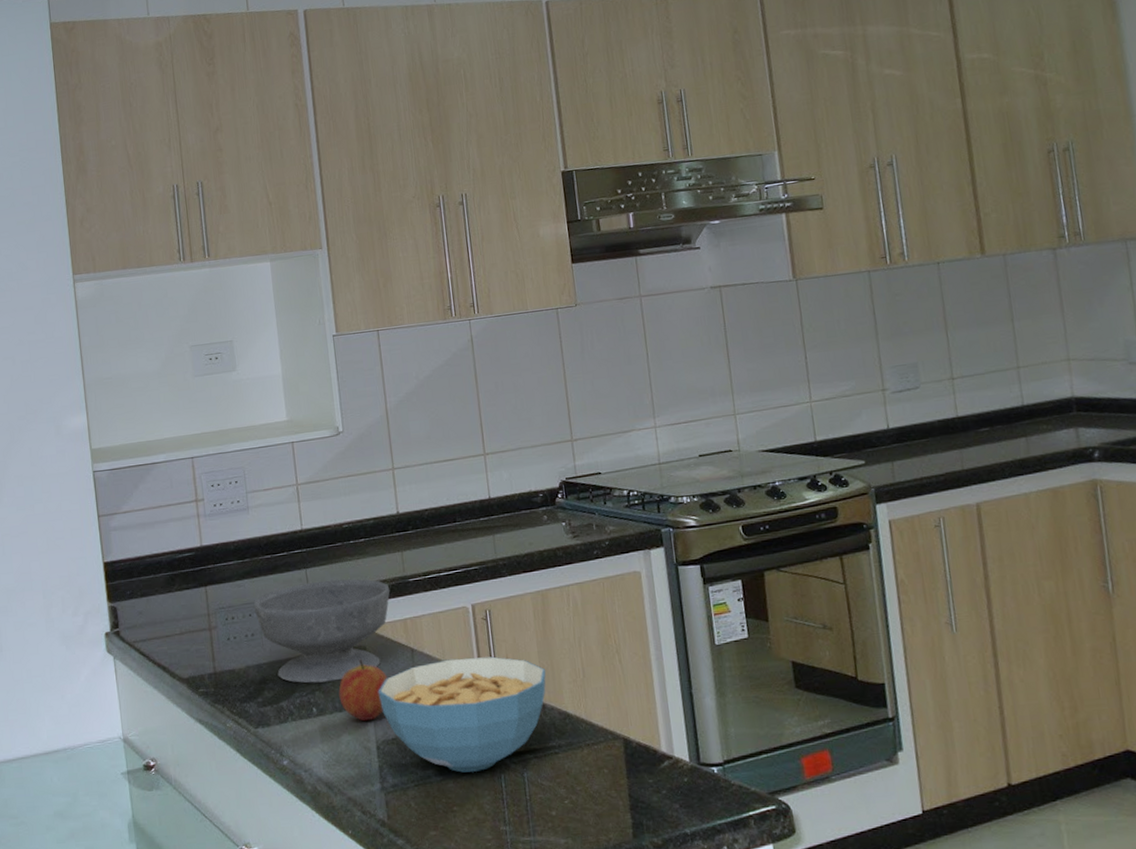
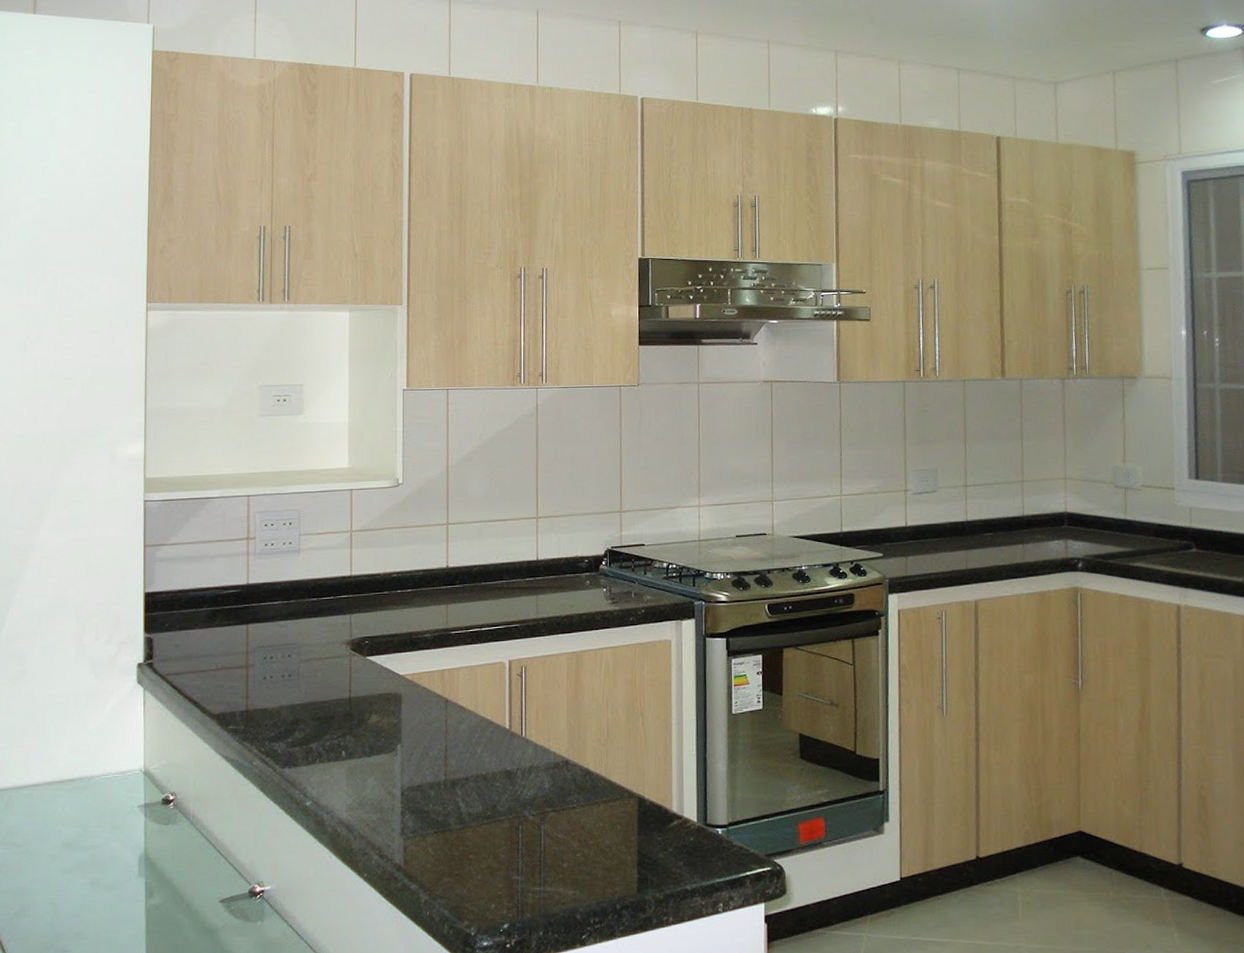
bowl: present [253,578,390,684] -> none [294,626,432,727]
fruit: present [338,660,387,722] -> none [369,707,419,767]
cereal bowl: present [378,656,546,773] -> none [408,711,573,822]

